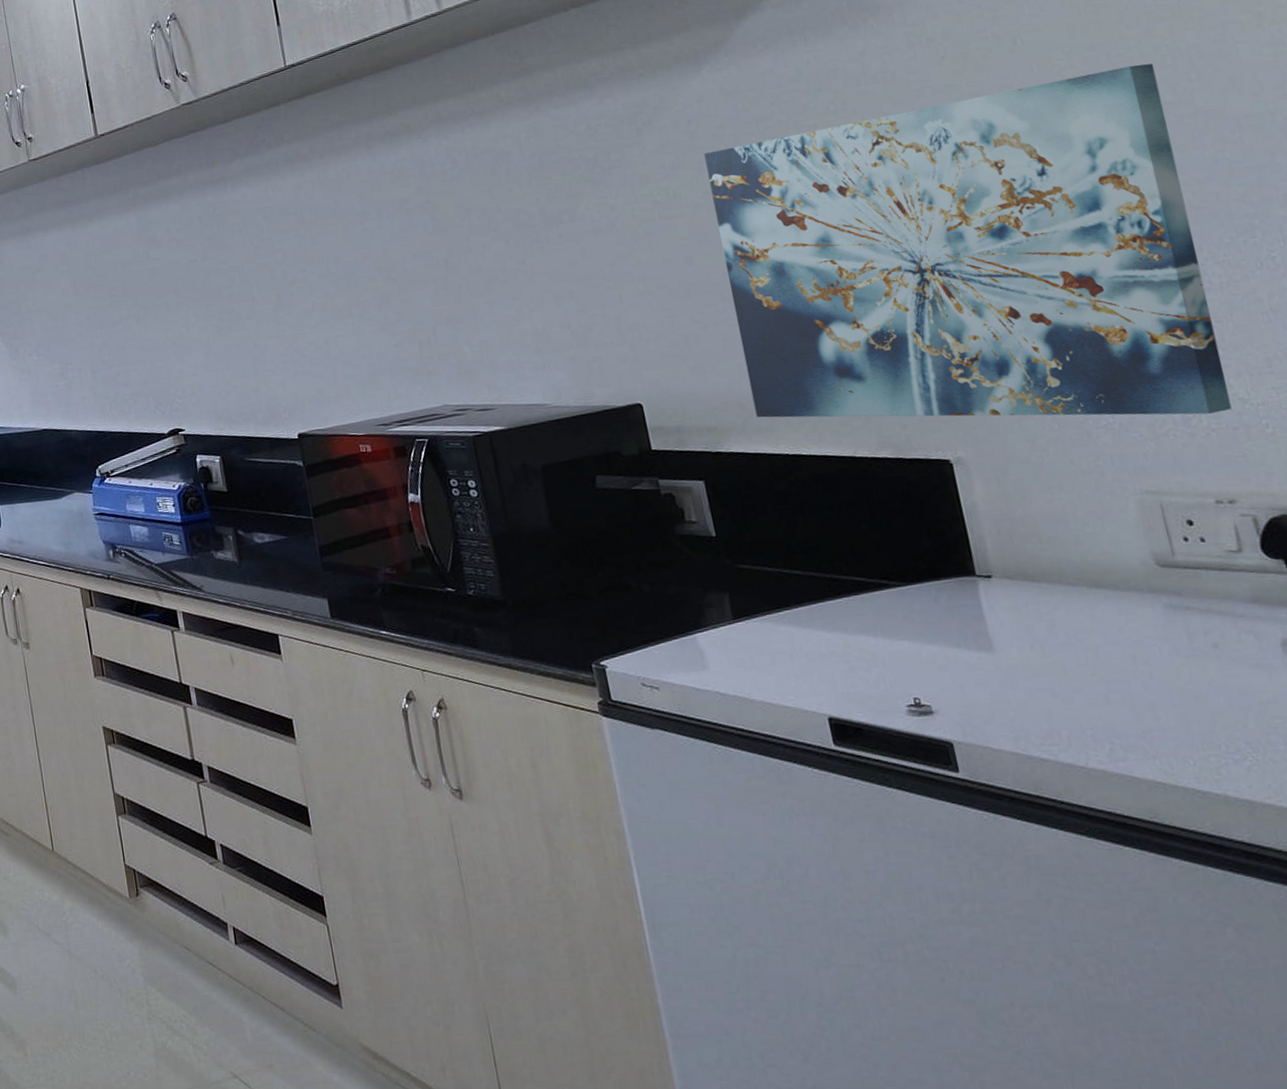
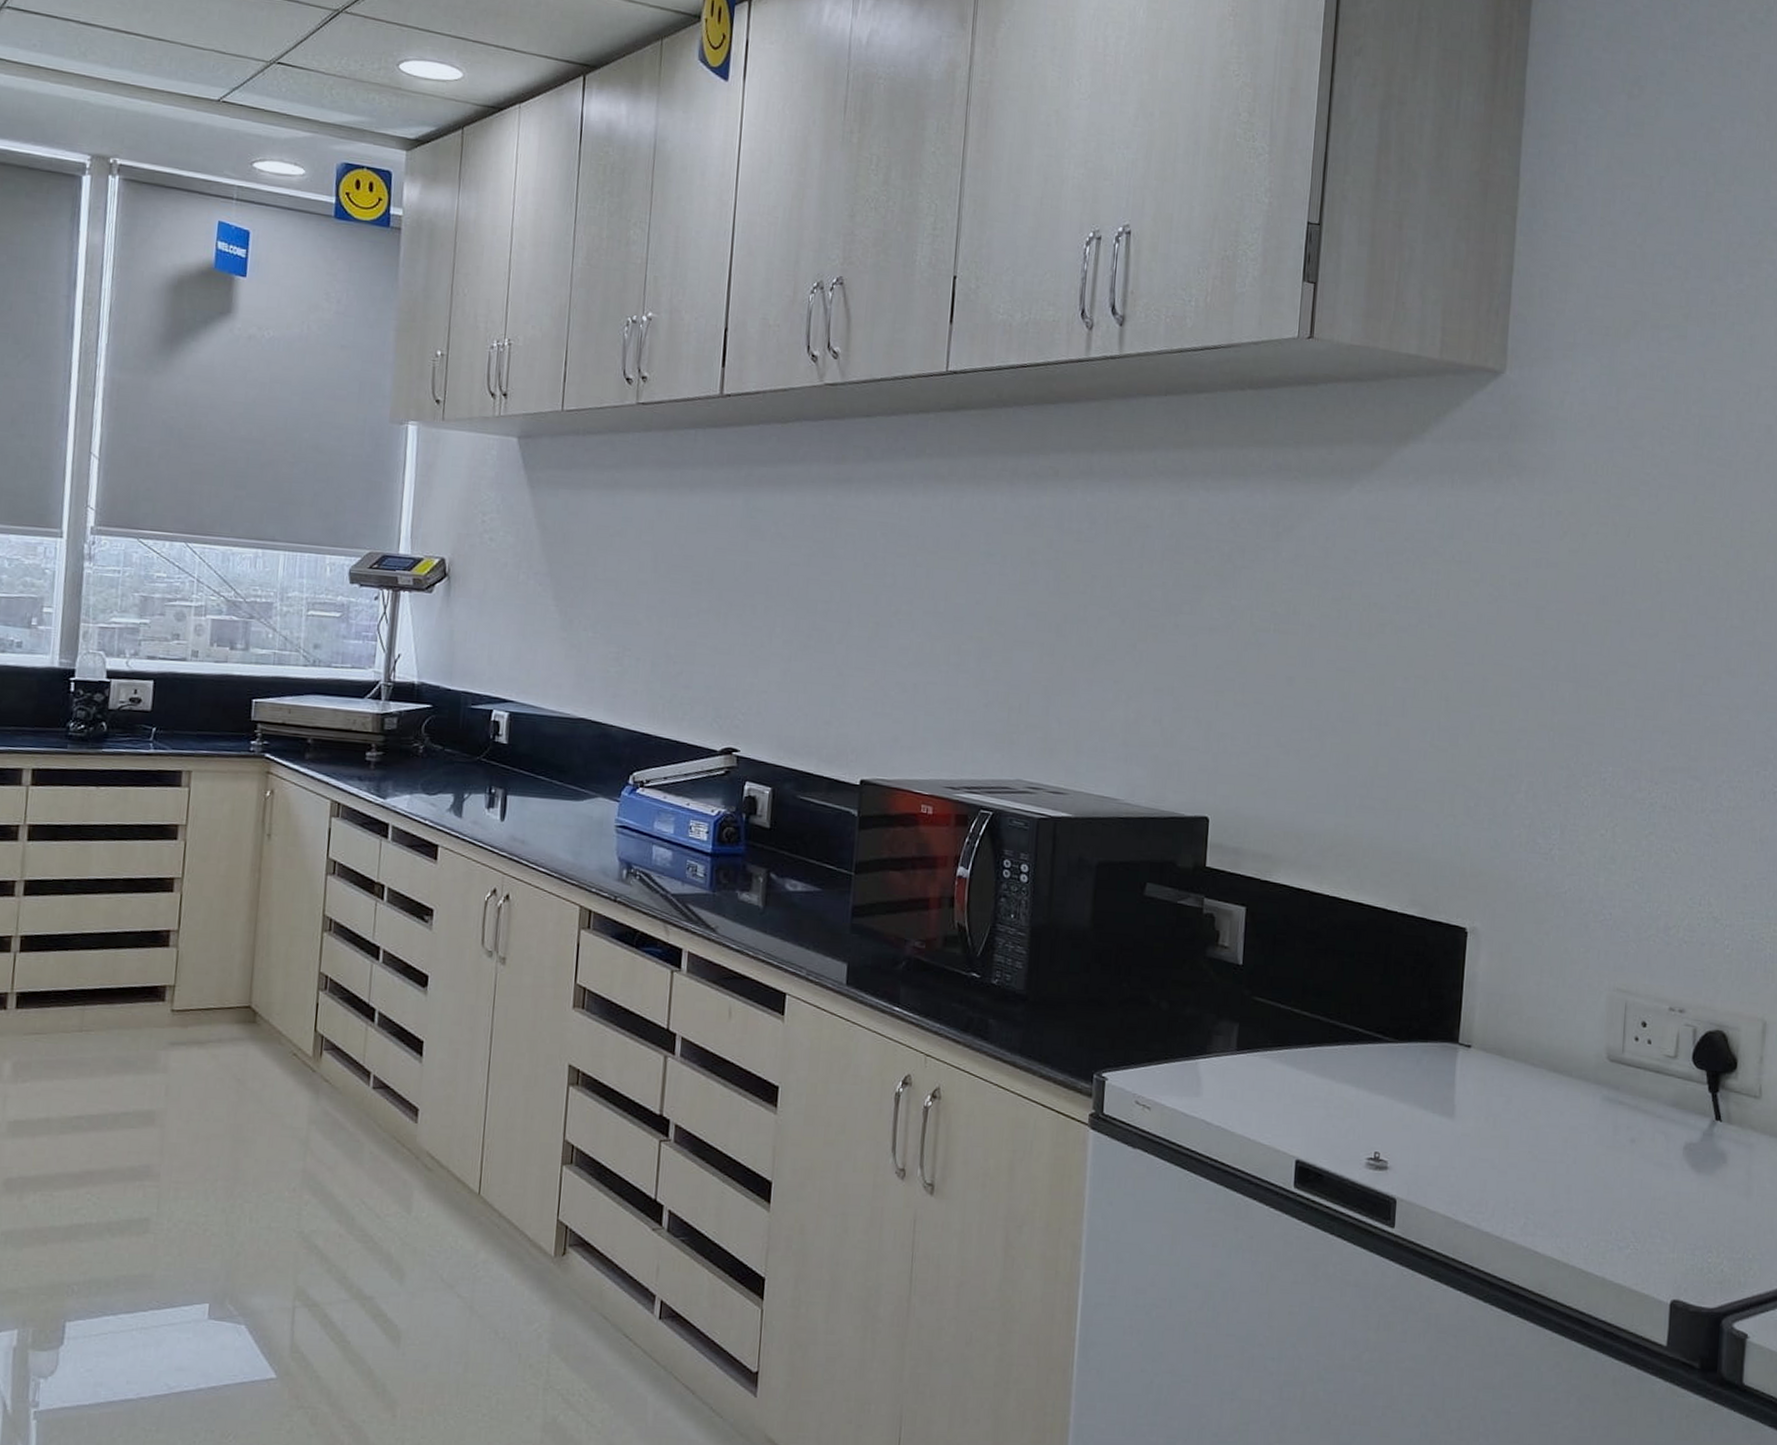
wall art: present [704,64,1232,418] -> none [1310,573,1732,928]

